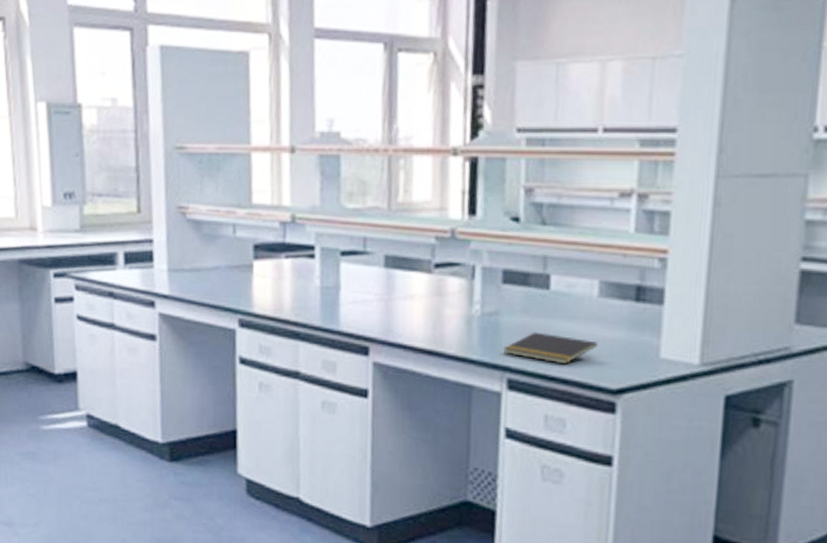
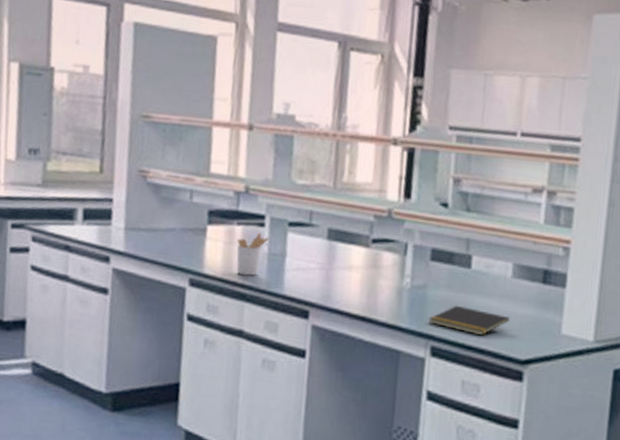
utensil holder: none [286,264,321,313] -> present [237,232,270,276]

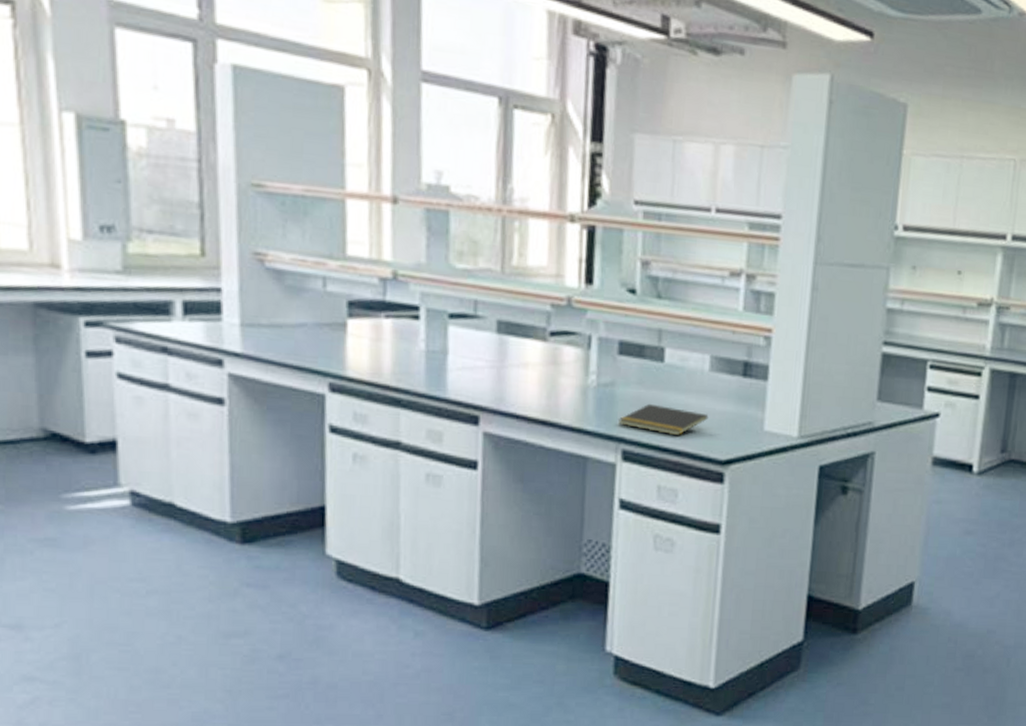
utensil holder: present [237,232,270,276] -> none [386,326,427,378]

